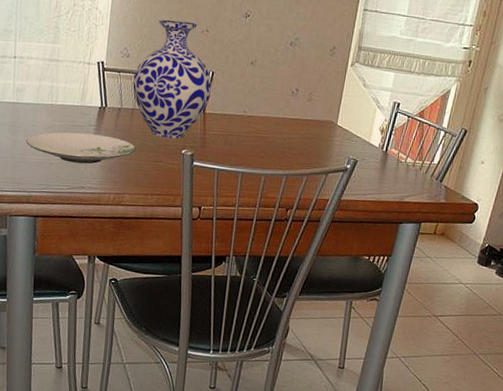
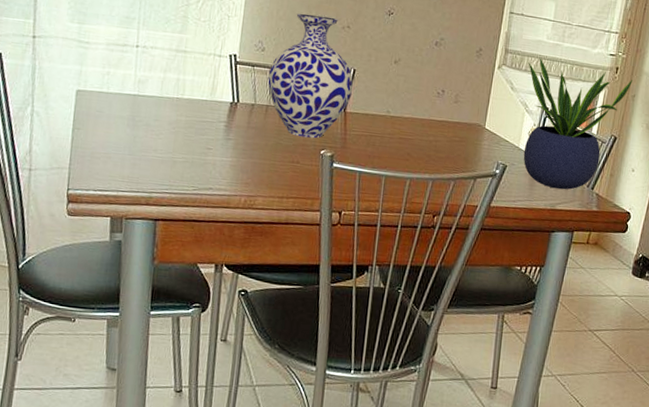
plate: present [26,132,136,164] -> none [147,128,270,163]
potted plant: none [374,53,486,183] -> present [523,57,633,190]

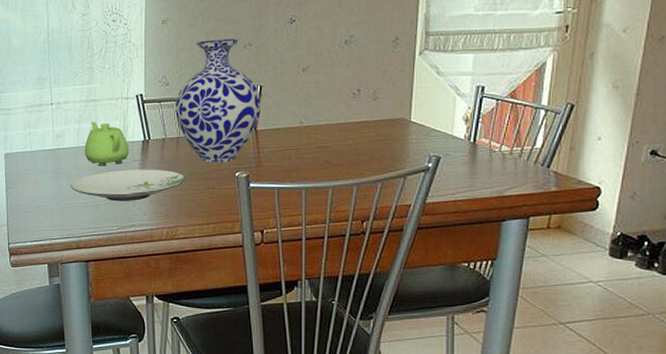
plate: none [147,128,270,163] -> present [71,169,185,201]
teapot: none [166,73,216,122] -> present [84,122,130,166]
potted plant: present [523,57,633,190] -> none [454,33,590,174]

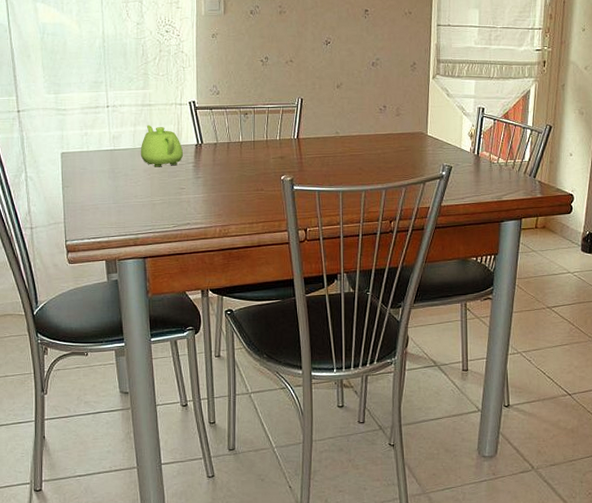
plate: present [71,169,185,201] -> none [128,171,236,201]
vase: present [175,38,261,163] -> none [225,54,302,167]

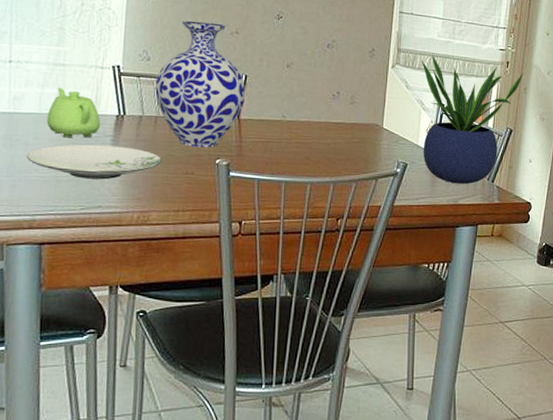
plate: none [128,171,236,201] -> present [27,144,162,180]
vase: none [225,54,302,167] -> present [155,20,245,148]
potted plant: none [460,62,561,182] -> present [421,55,524,185]

